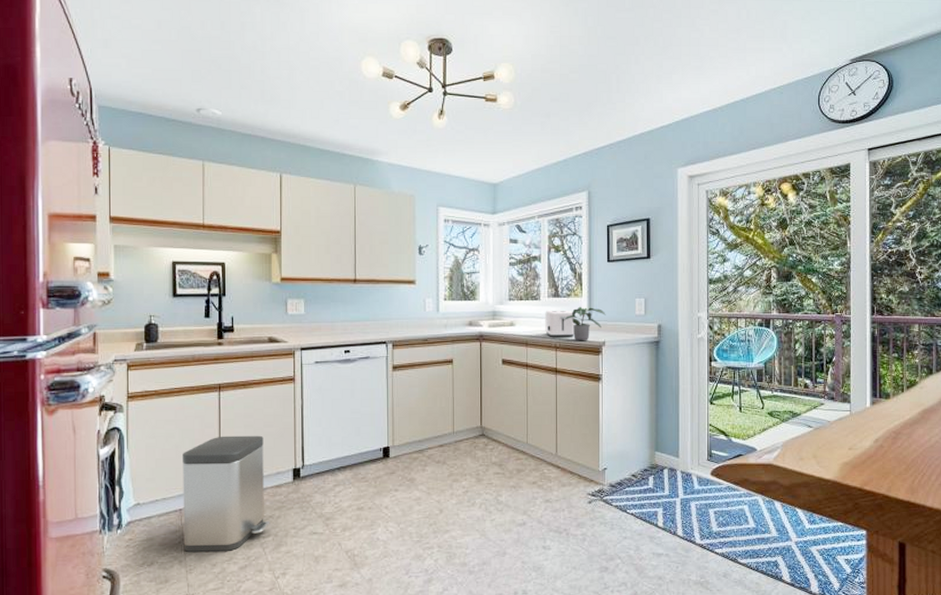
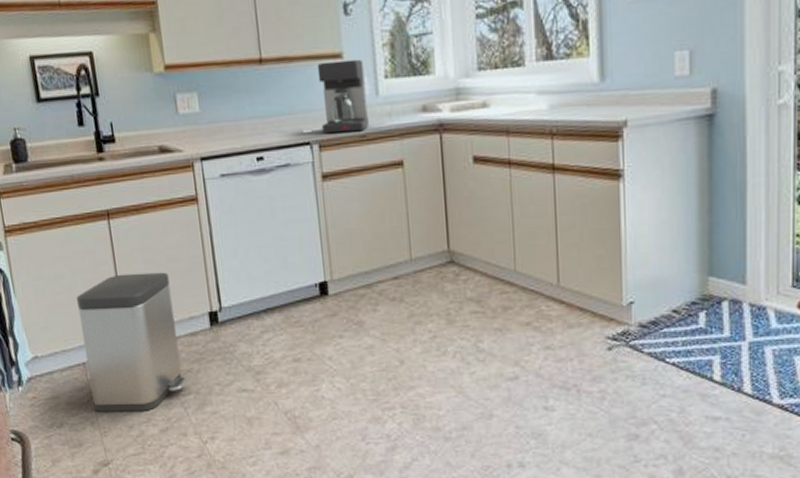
coffee maker: none [396,285,431,337] -> present [317,59,370,134]
toaster: present [545,310,575,337] -> none [533,77,579,120]
potted plant: present [563,306,606,341] -> none [560,70,628,123]

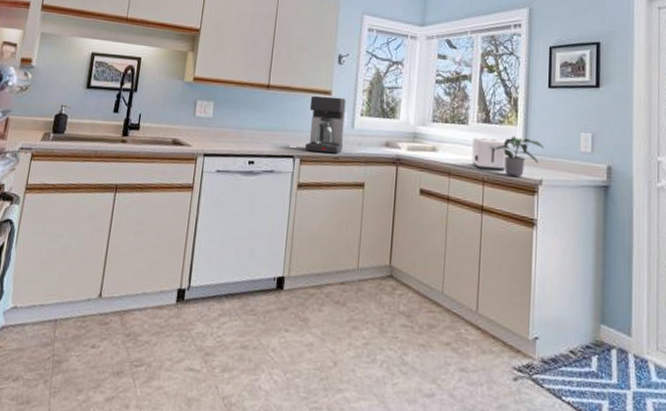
pedal bin: present [77,272,190,412] -> none [52,242,153,377]
toaster: none [533,77,579,120] -> present [472,136,507,171]
potted plant: none [560,70,628,123] -> present [493,136,545,178]

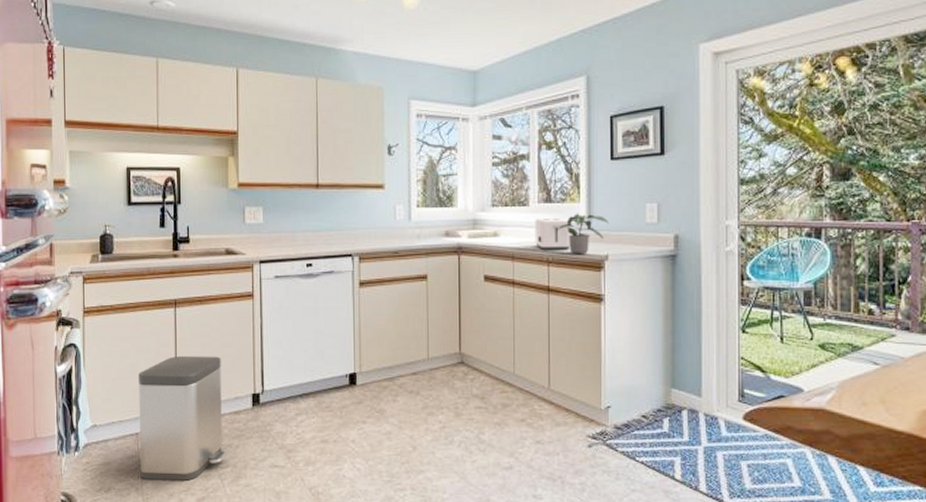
pedal bin: none [52,242,153,377] -> present [139,355,229,481]
coffee maker: present [305,95,346,154] -> none [363,190,402,249]

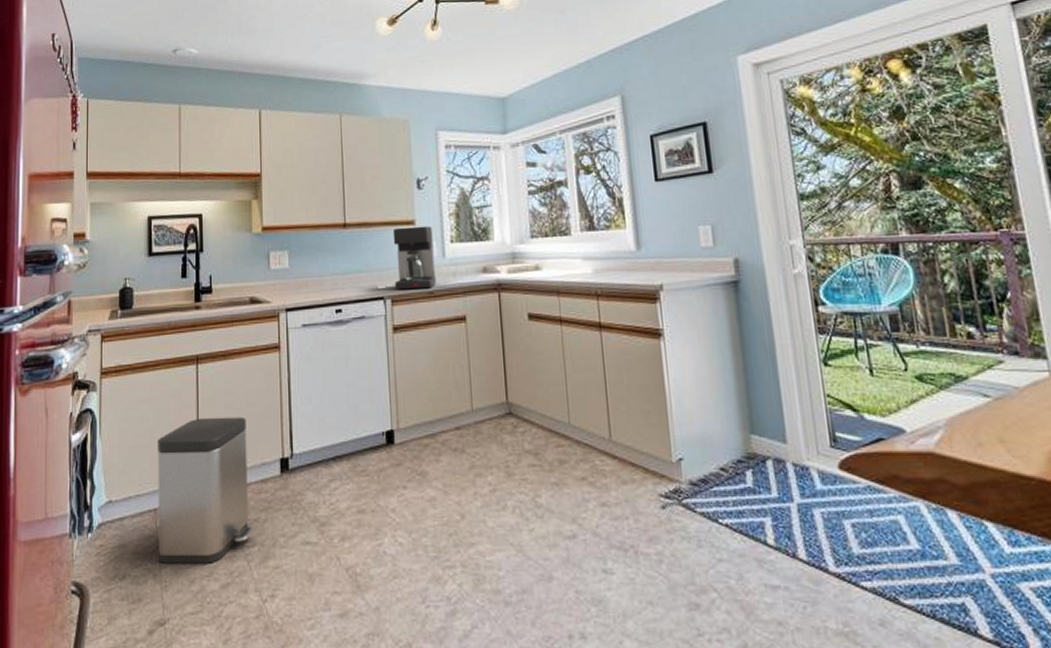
coffee maker: none [363,190,402,249] -> present [392,225,437,290]
toaster: present [535,217,571,249] -> none [579,246,620,282]
potted plant: present [556,213,609,255] -> none [603,240,660,286]

